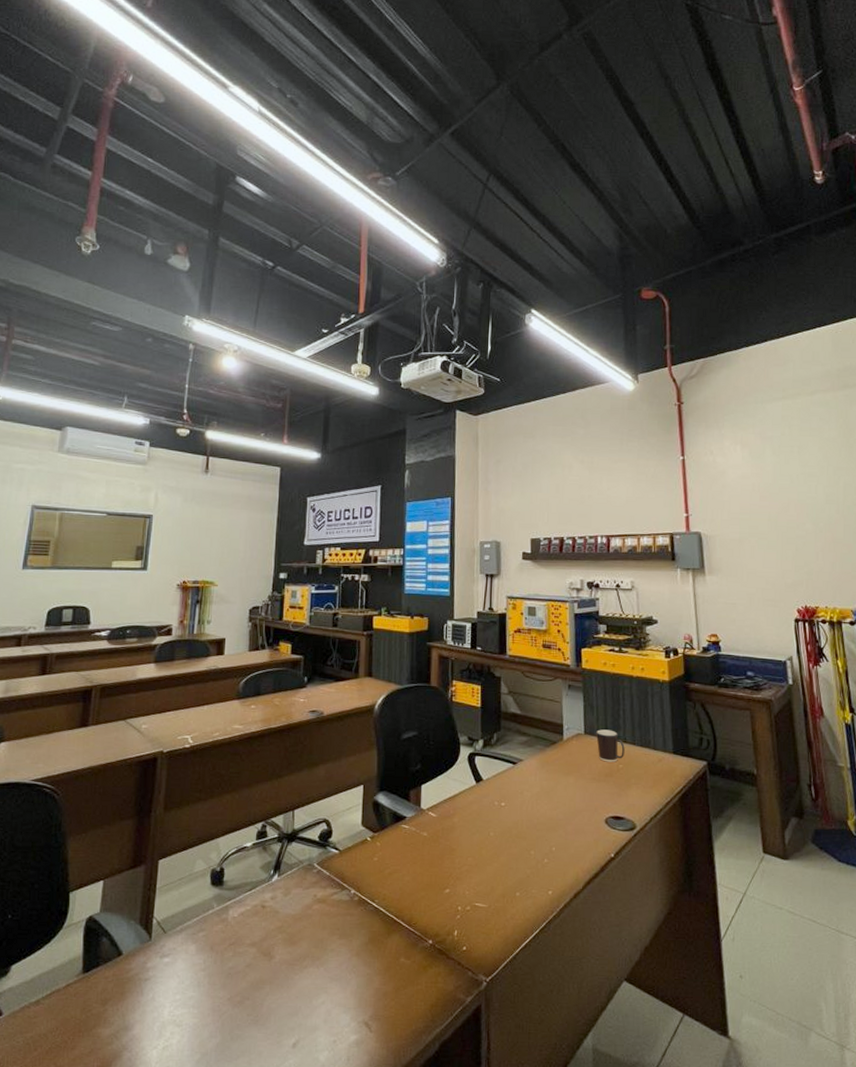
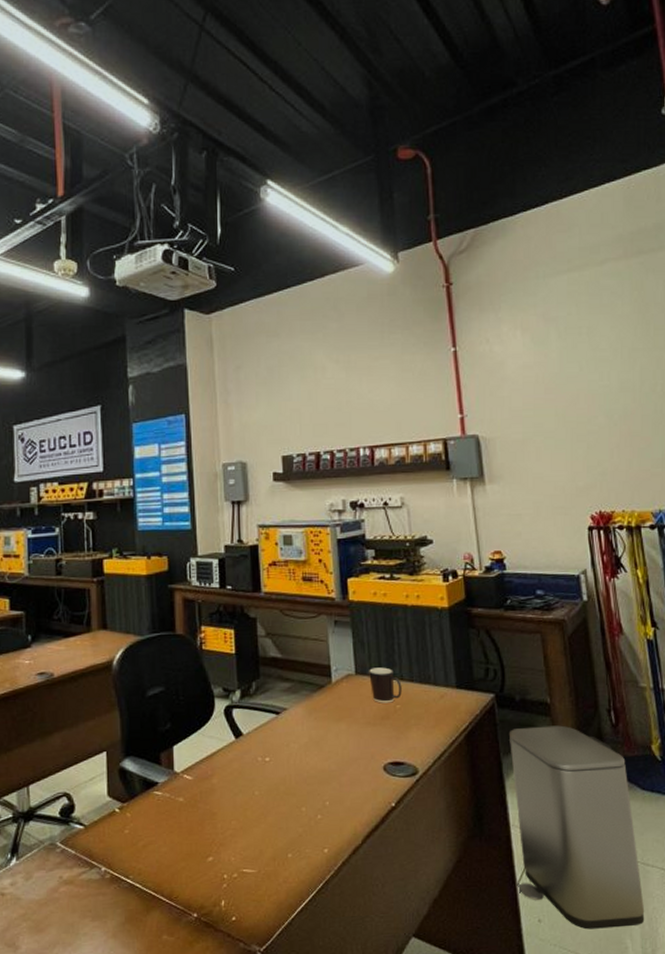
pedal bin: none [718,794,839,990] -> present [508,725,645,929]

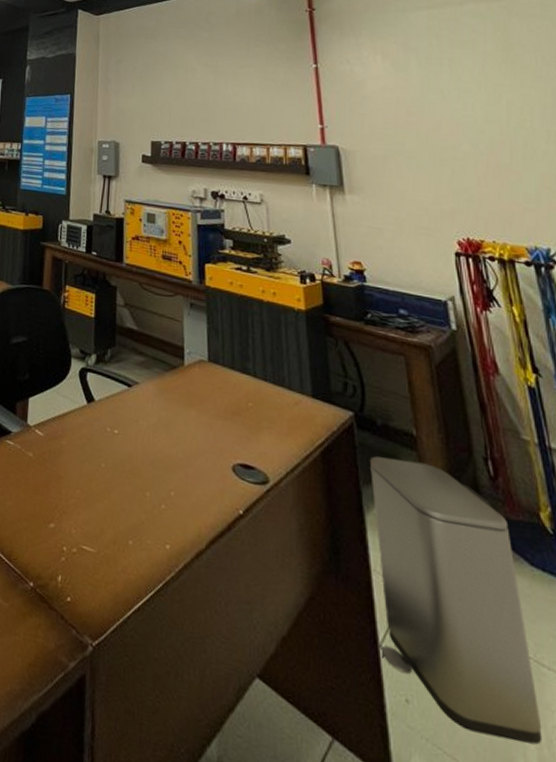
mug: present [368,667,402,704] -> none [221,358,255,399]

